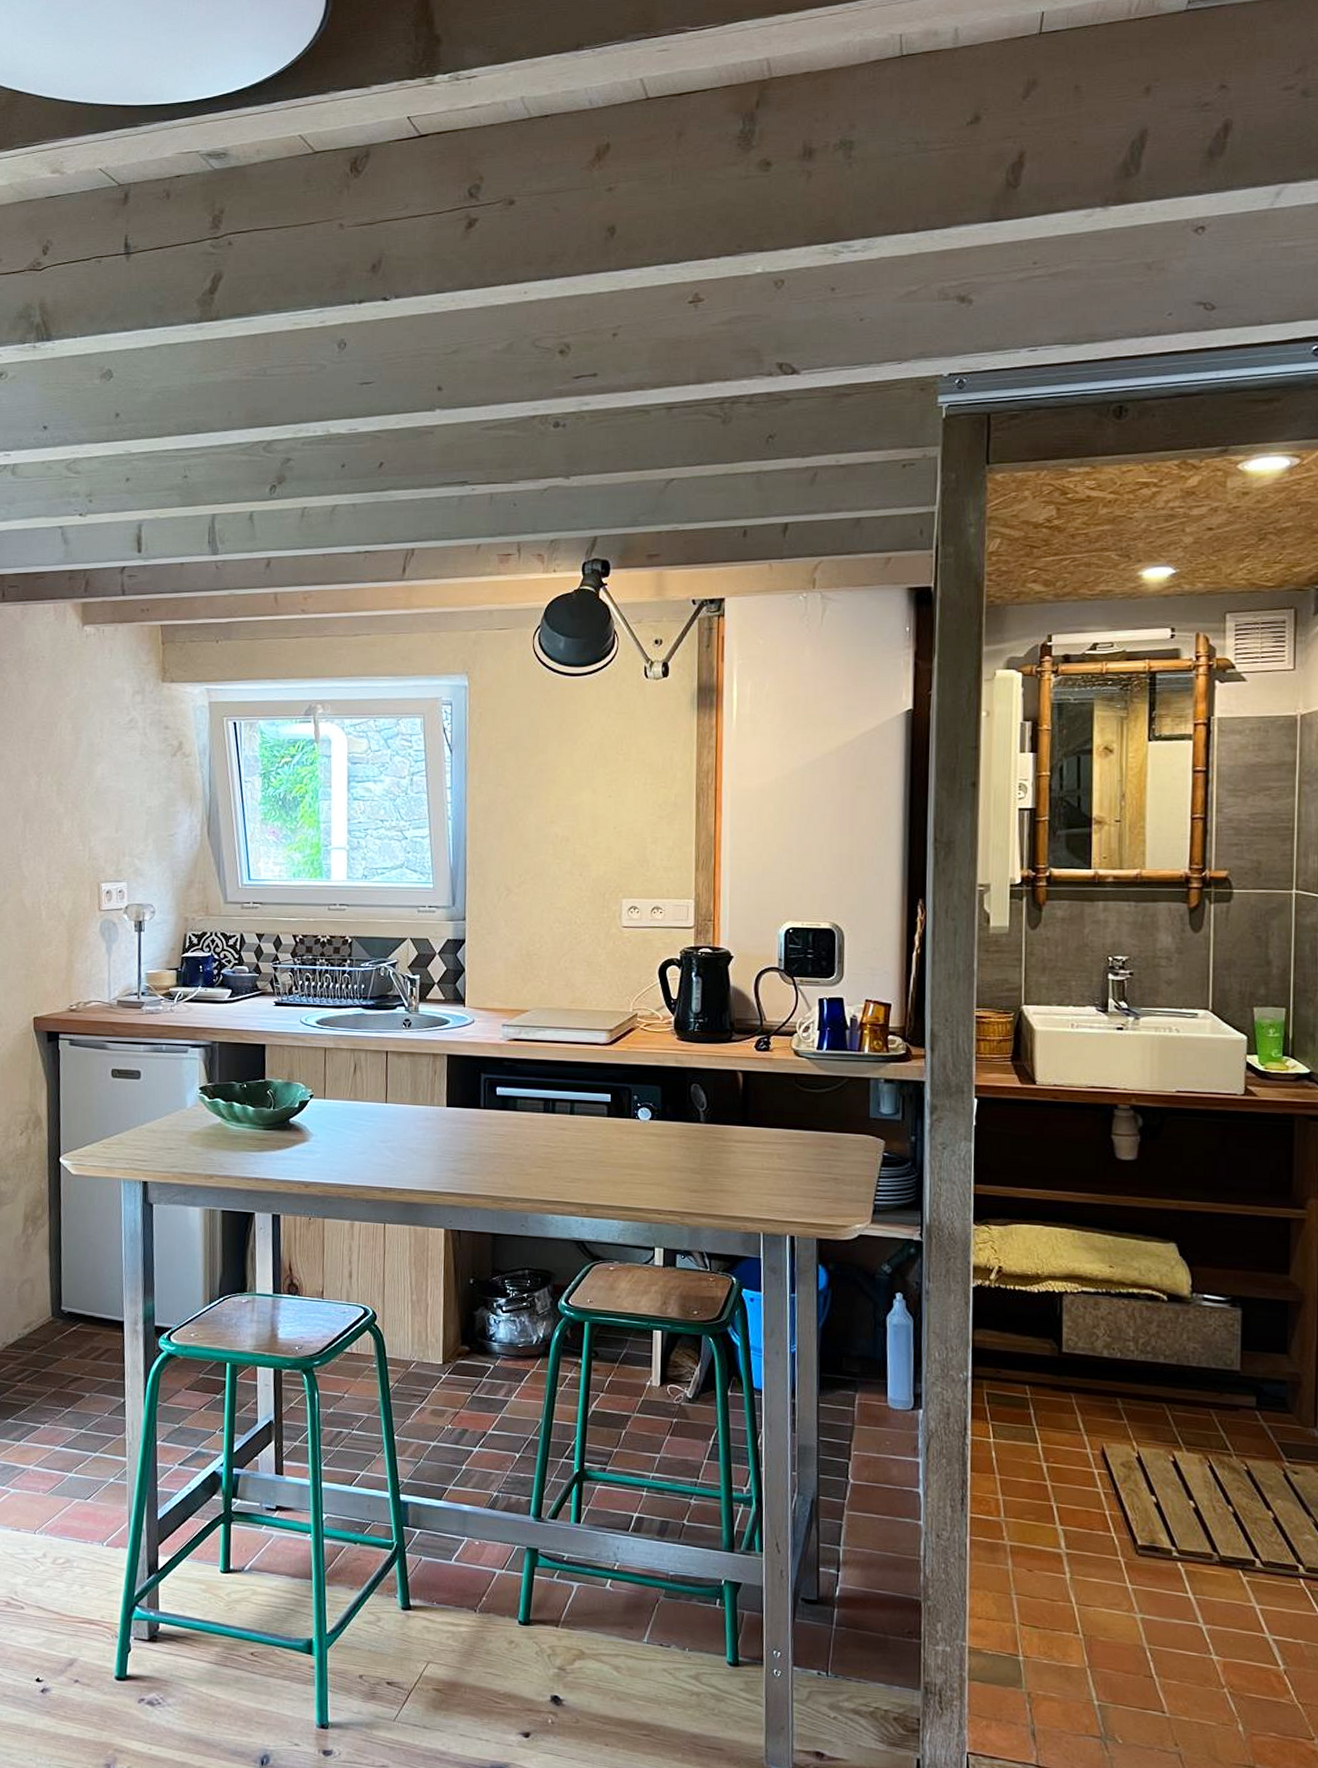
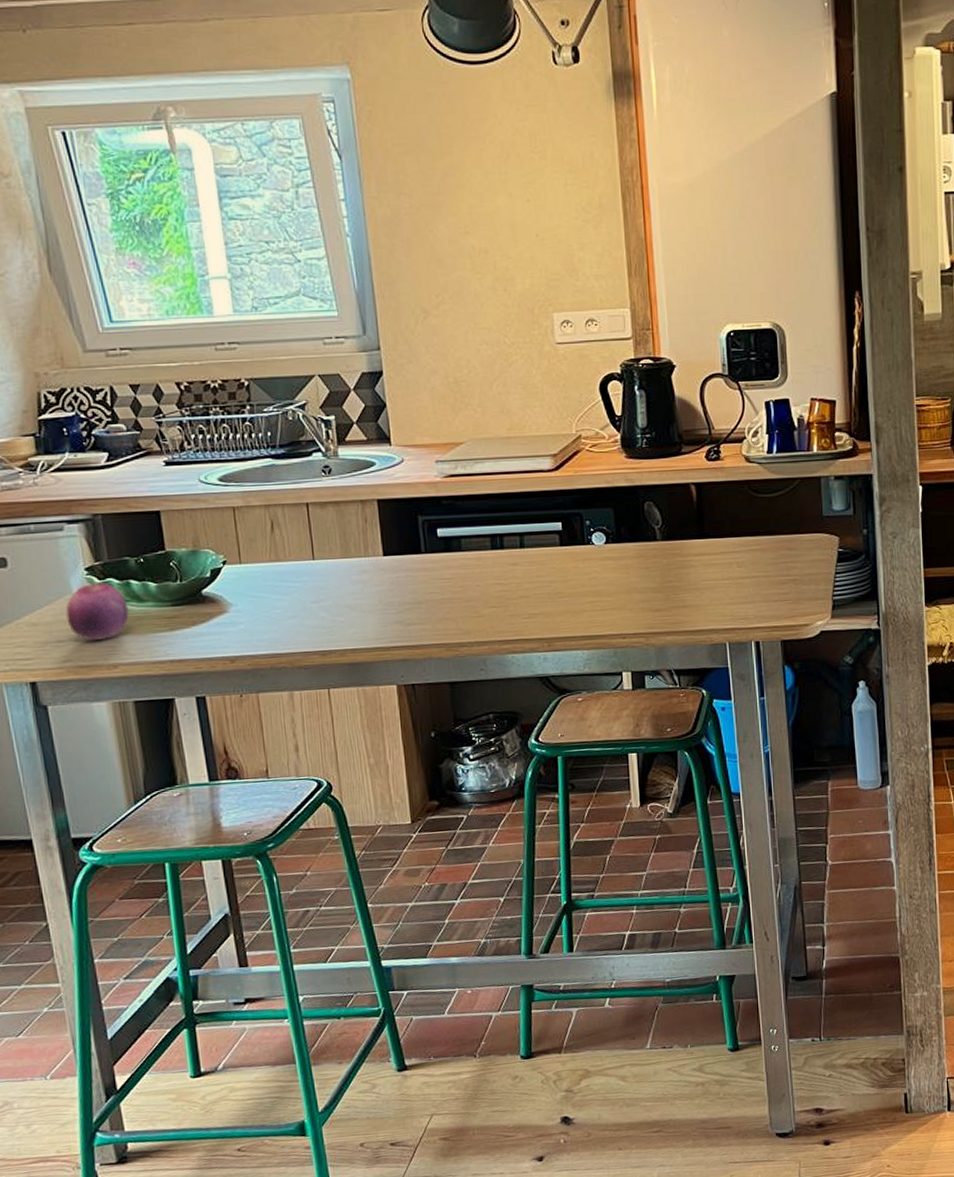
fruit: none [179,1101,229,1152] -> present [65,583,129,641]

